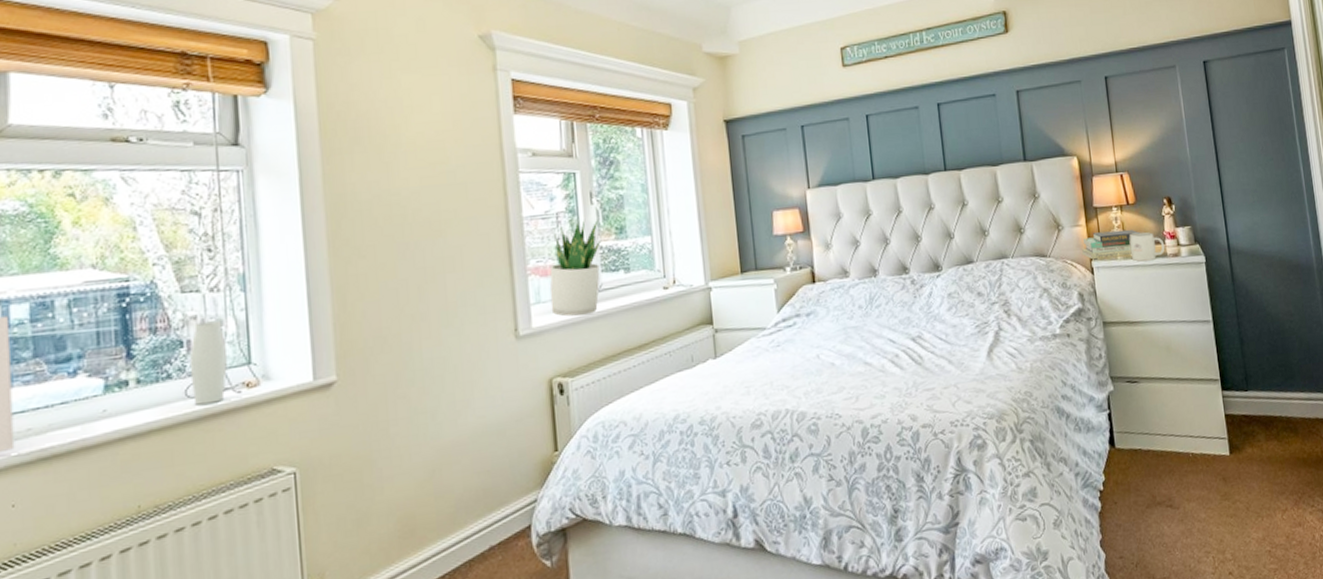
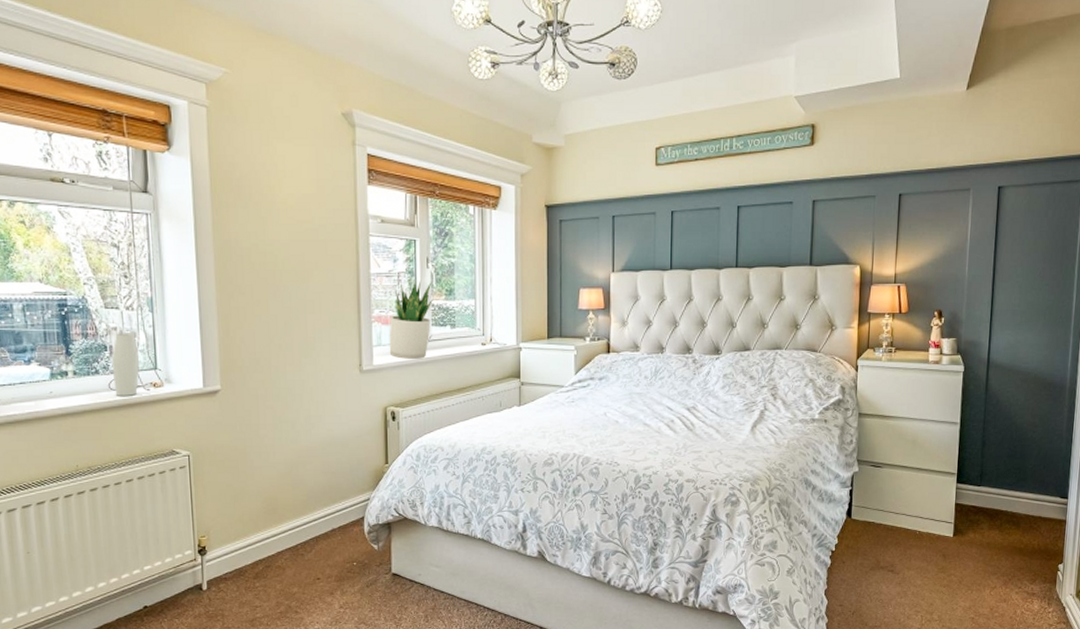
books: present [1081,229,1141,260] -> none [849,335,908,360]
mug: present [1129,232,1166,262] -> none [894,339,929,366]

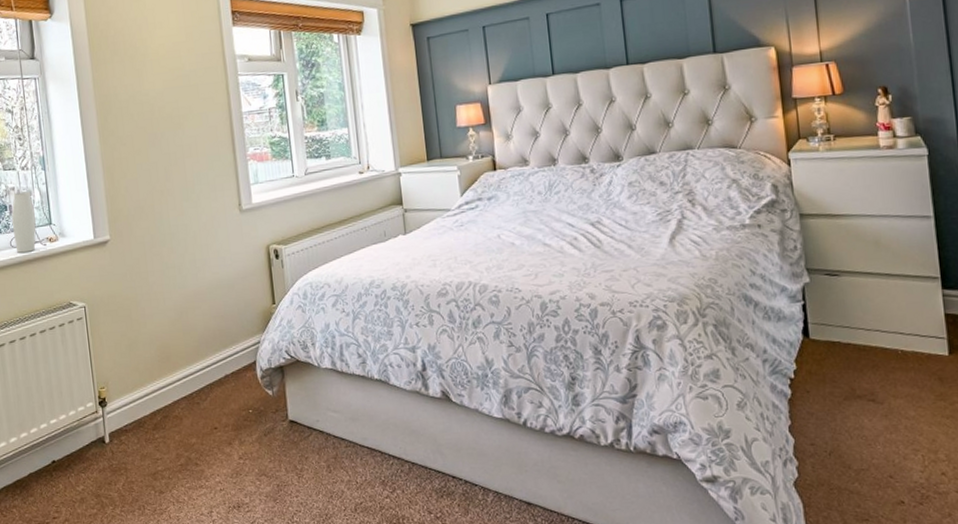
planter: present [389,281,433,360] -> none [265,114,306,195]

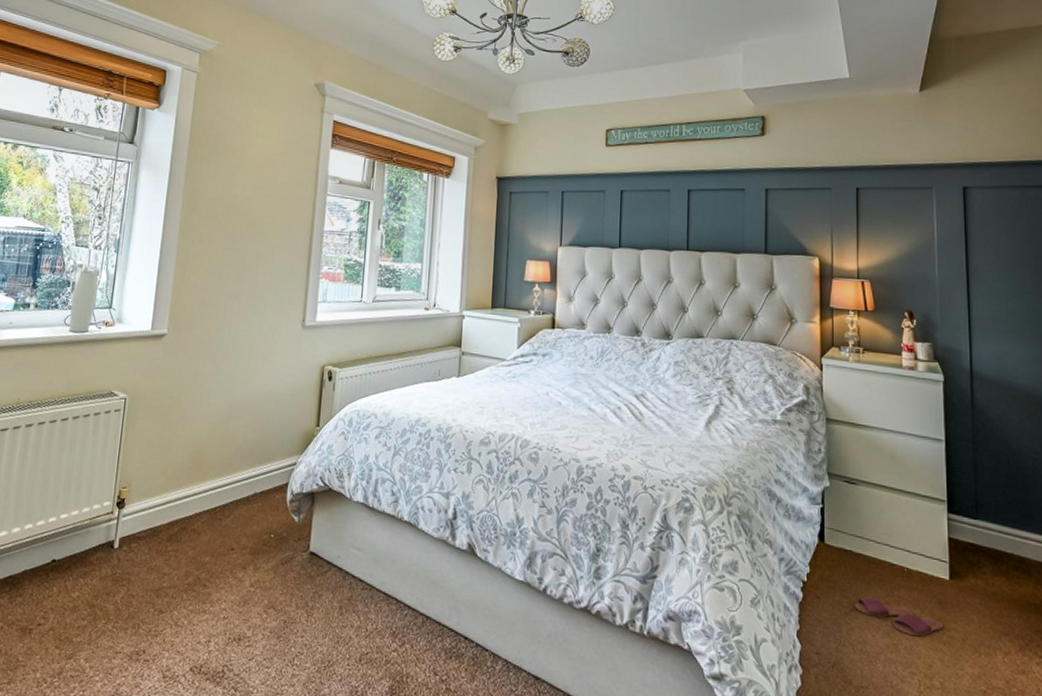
slippers: none [847,383,946,415] -> present [854,597,944,637]

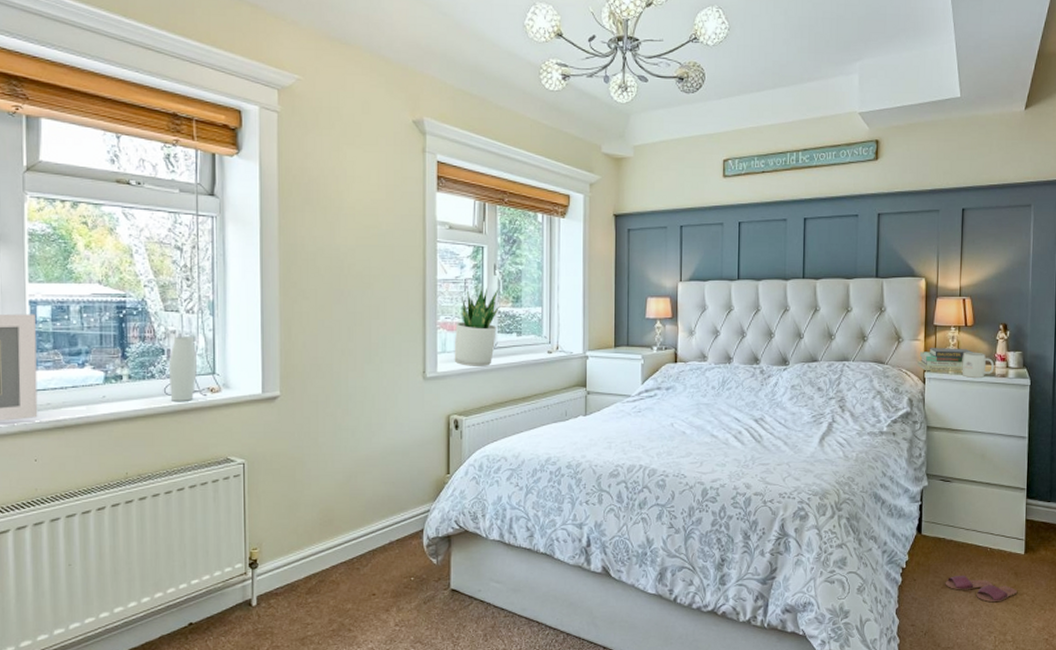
planter: none [333,241,382,320] -> present [454,287,499,368]
books: none [812,332,877,361] -> present [916,348,974,373]
mug: none [863,339,901,370] -> present [961,352,995,379]

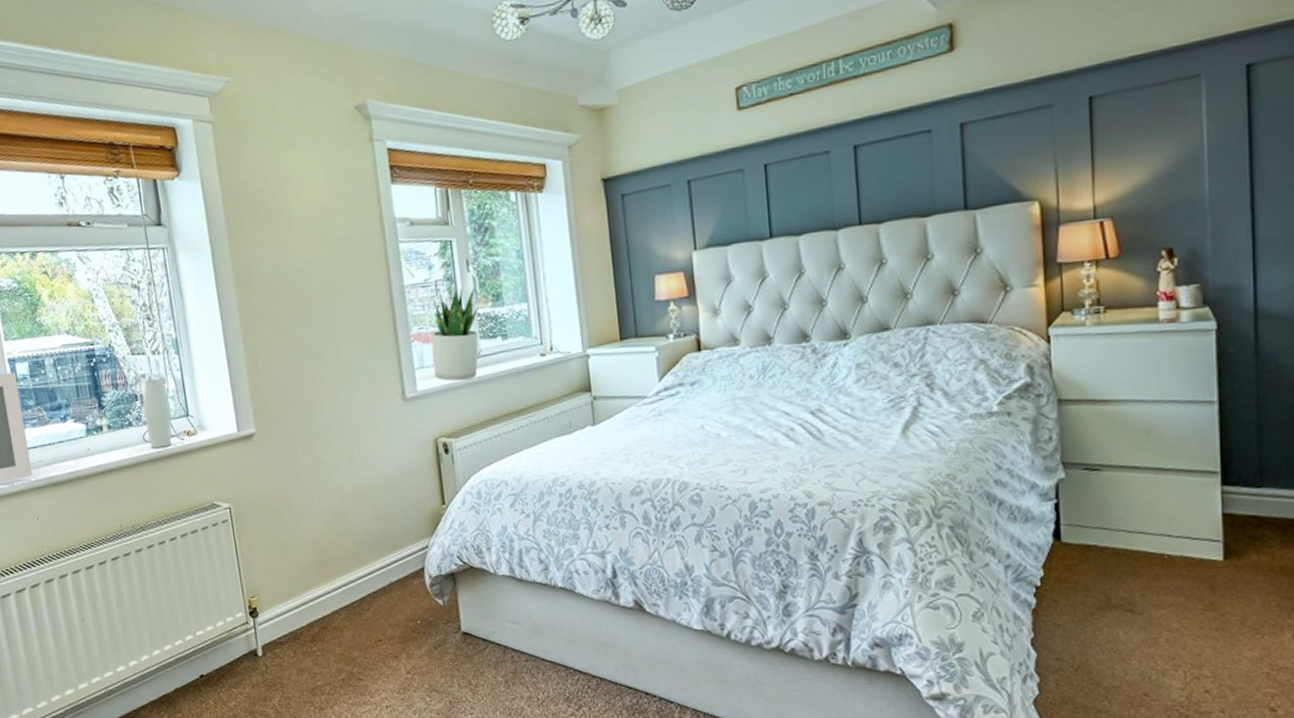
books: present [916,348,974,373] -> none [1035,288,1123,327]
slippers: present [945,575,1018,603] -> none [1101,591,1217,627]
mug: present [961,352,995,379] -> none [1104,292,1158,329]

